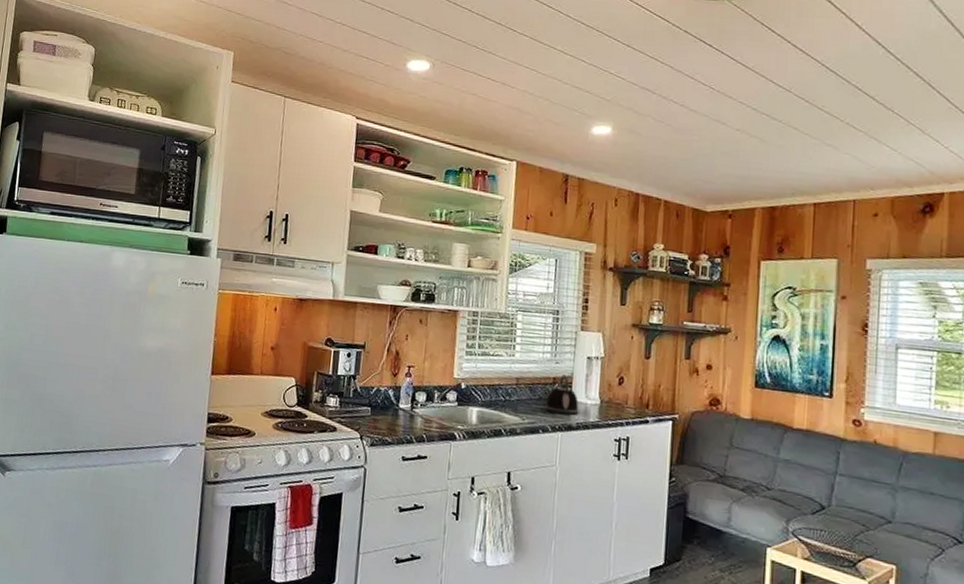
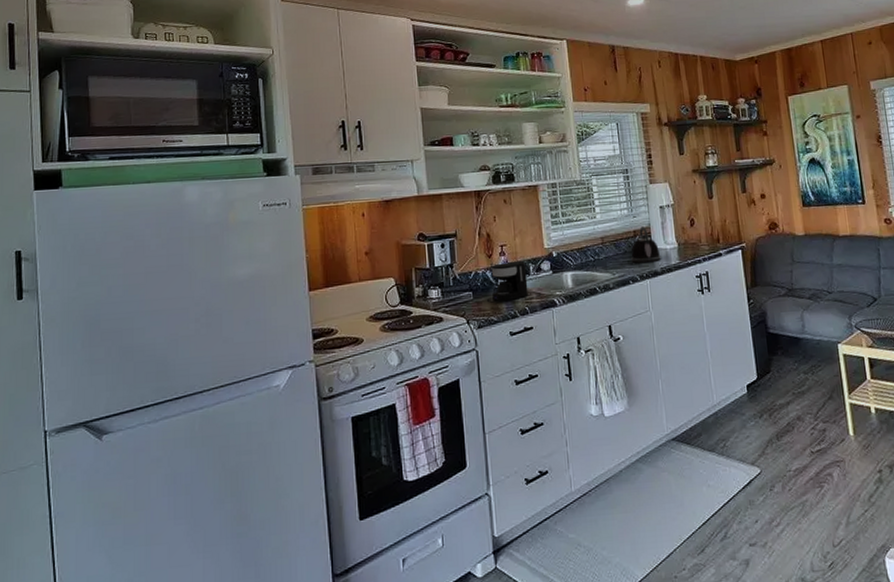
coffee maker: none [385,384,442,429] -> present [487,261,542,304]

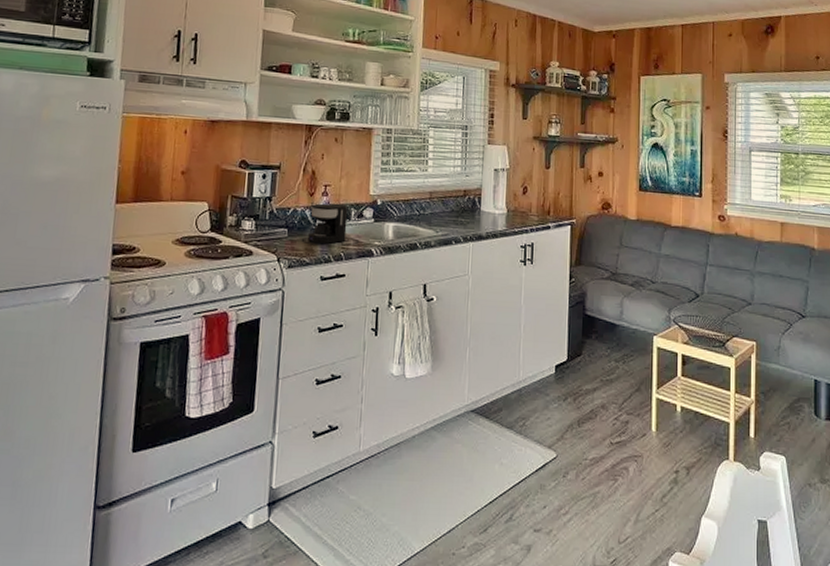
kettle: present [631,226,661,264] -> none [457,187,488,226]

